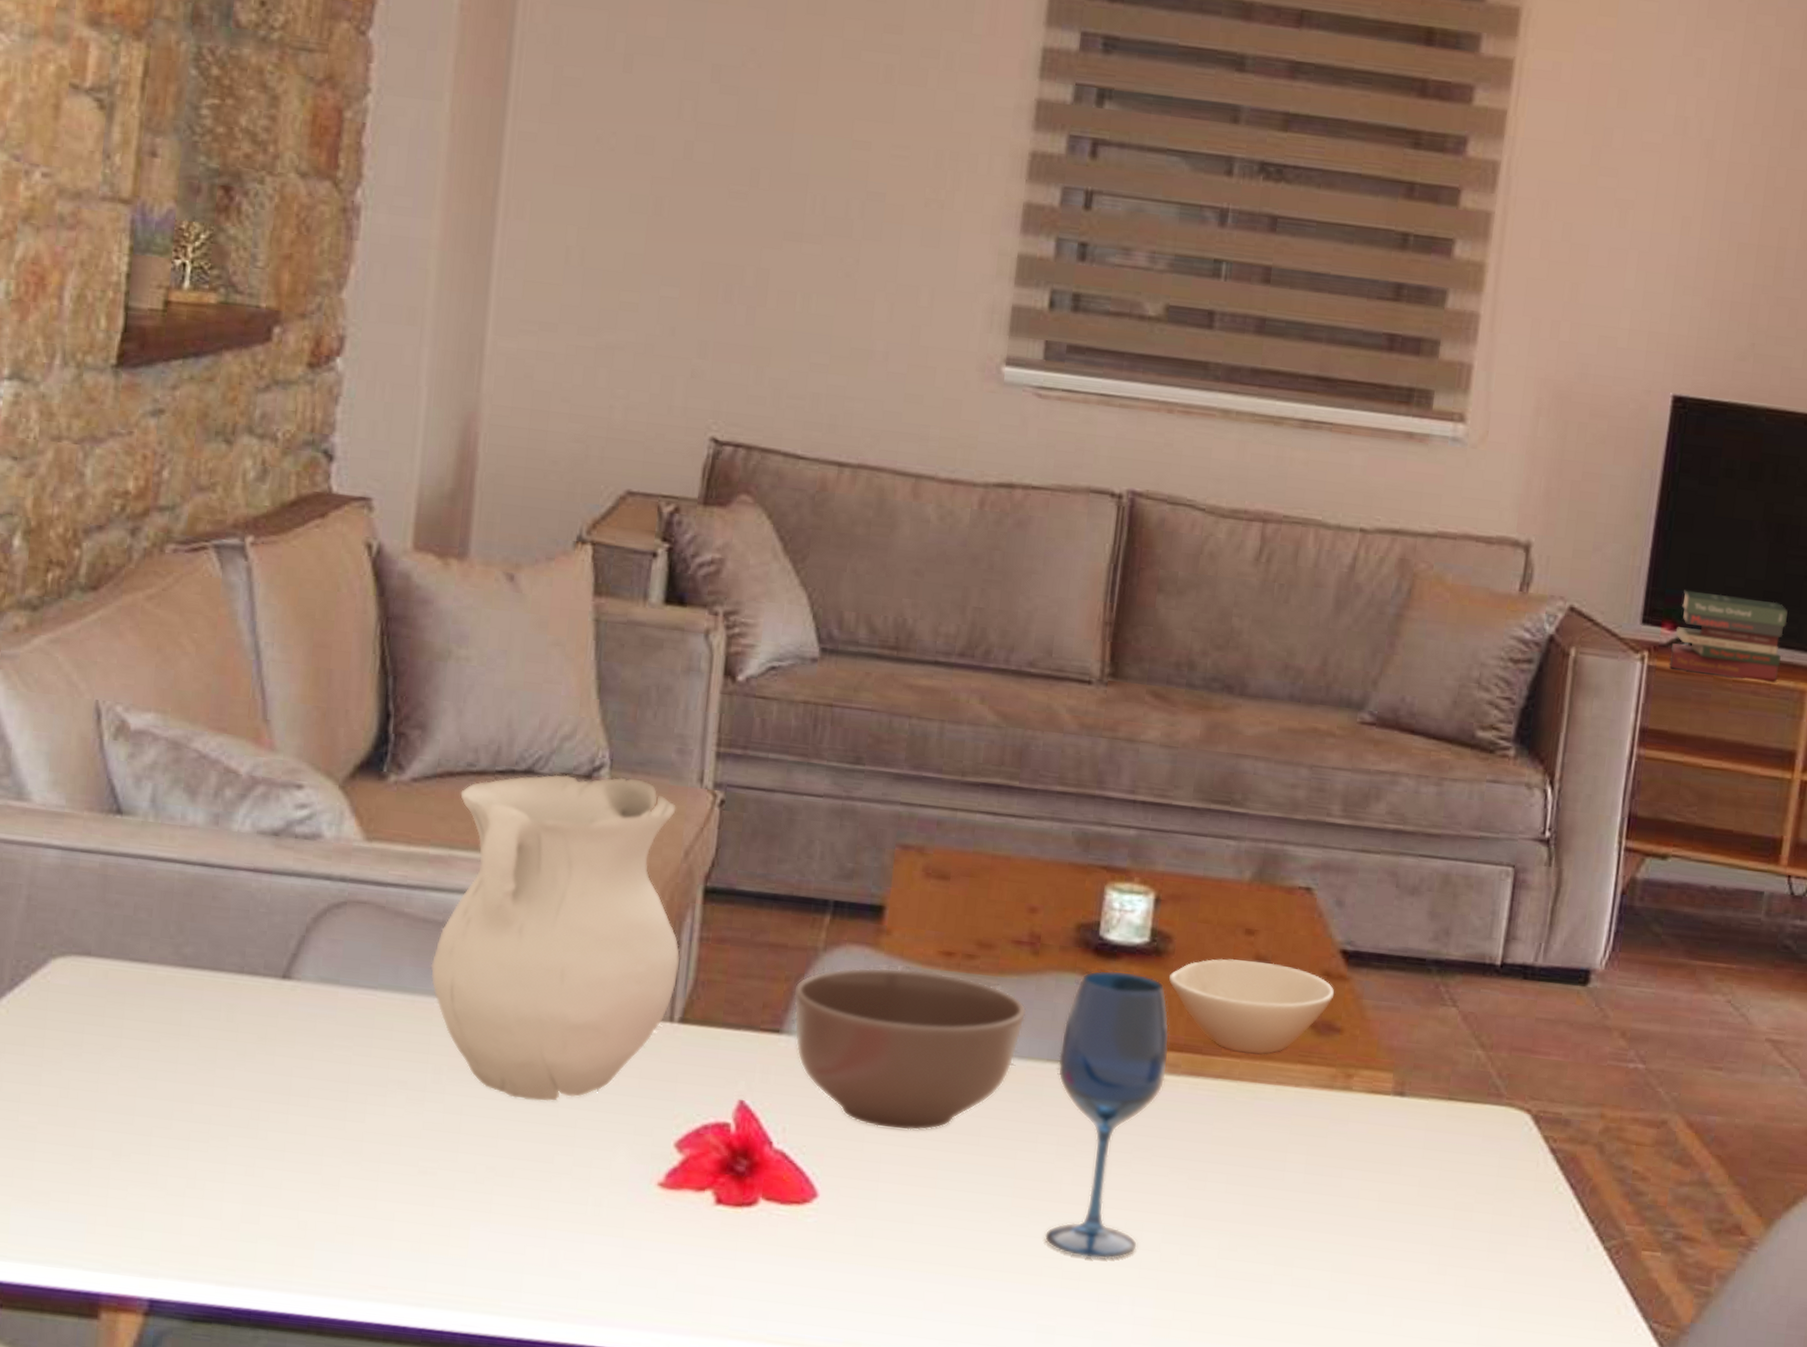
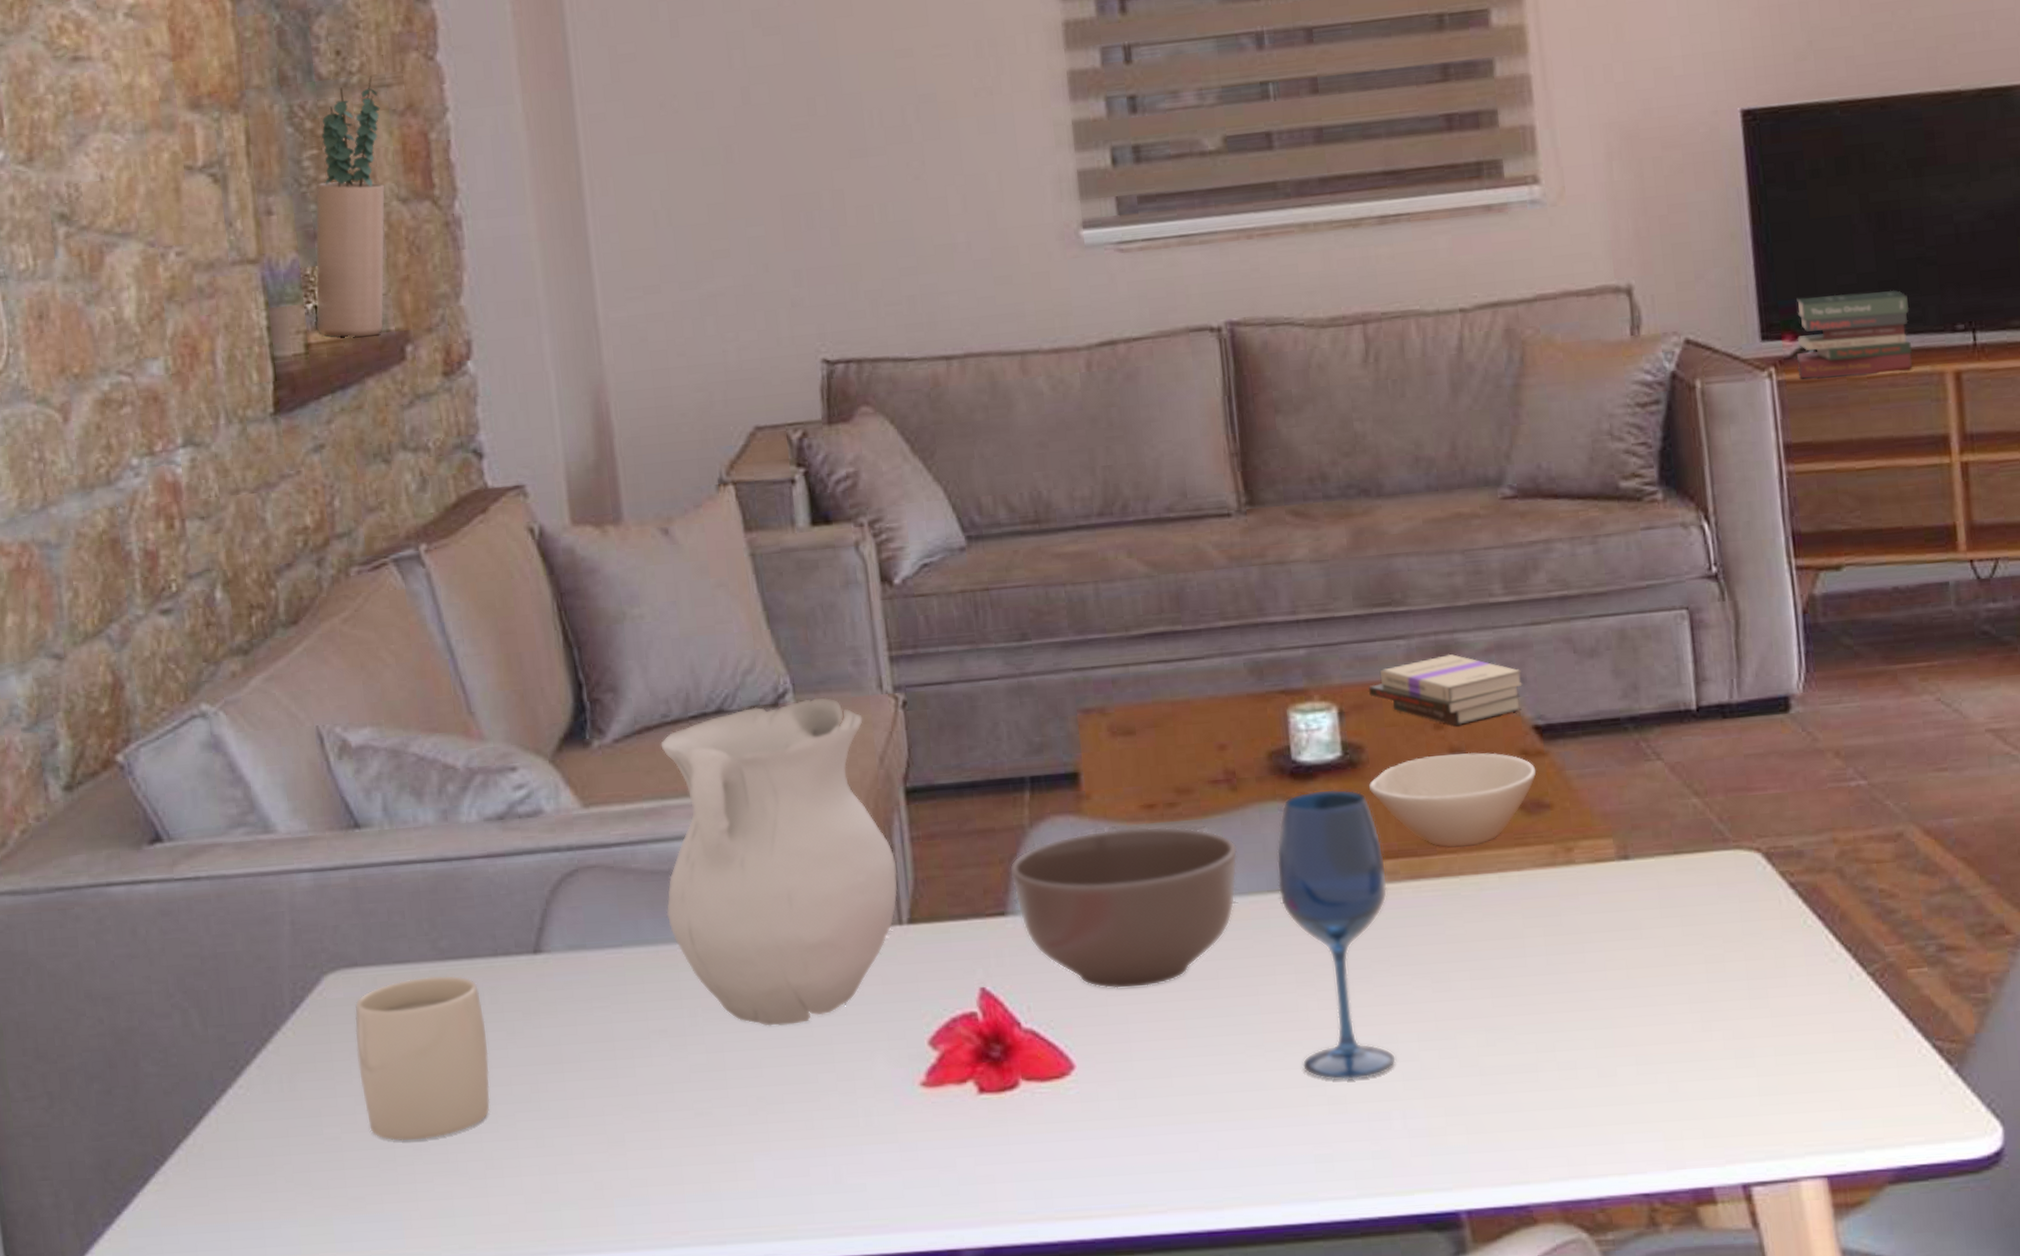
mug: none [69,979,217,1147] -> present [355,975,490,1141]
vase: none [181,36,297,309] -> present [316,76,385,338]
books: none [1189,863,1342,936] -> present [1368,653,1523,726]

